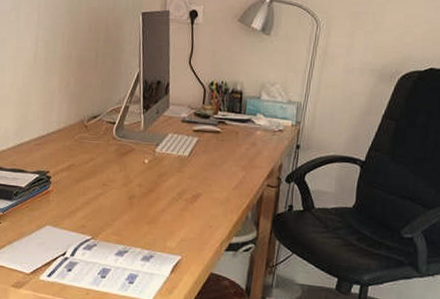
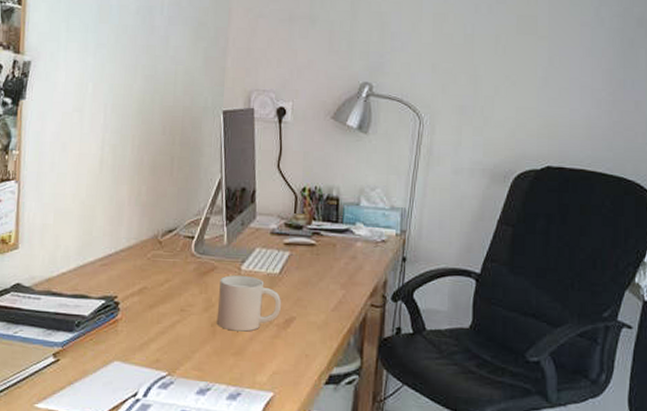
mug: none [133,156,190,205] -> present [216,275,282,332]

